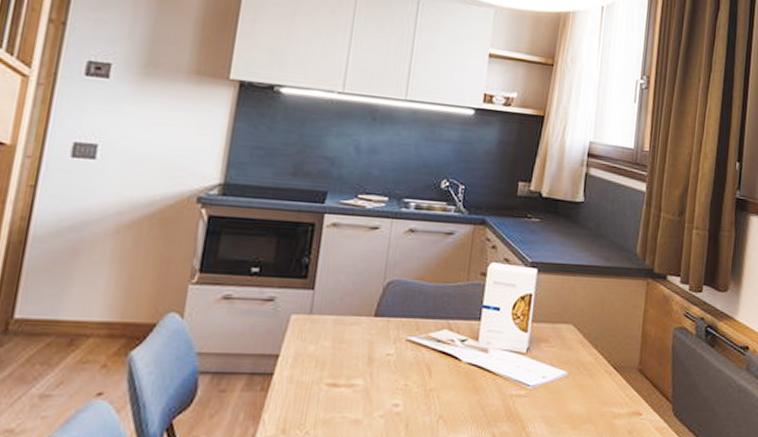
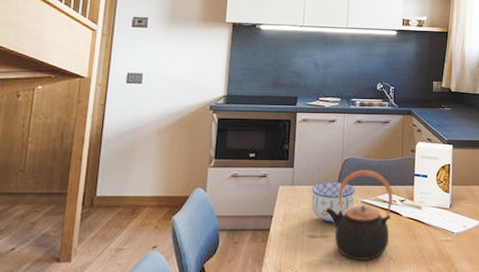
bowl: none [335,311,399,368] -> present [311,182,355,224]
teapot: none [353,296,451,419] -> present [324,169,393,260]

